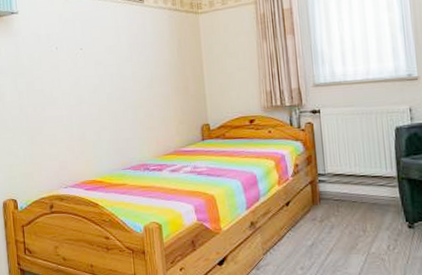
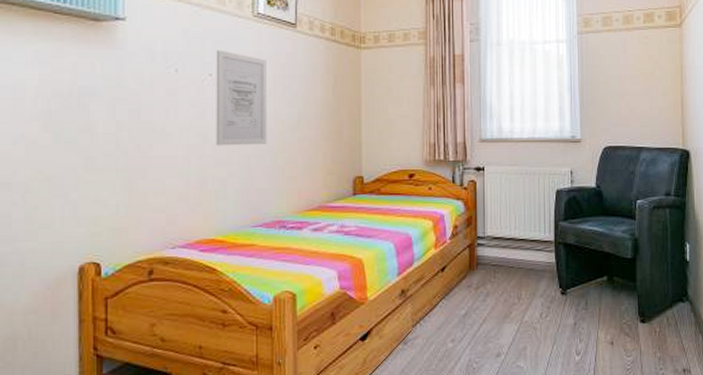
wall art: none [84,28,128,106] -> present [216,49,267,146]

